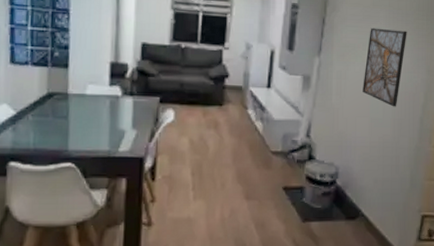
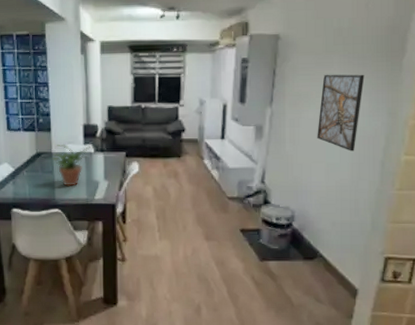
potted plant: none [67,84,121,135] -> present [52,145,94,186]

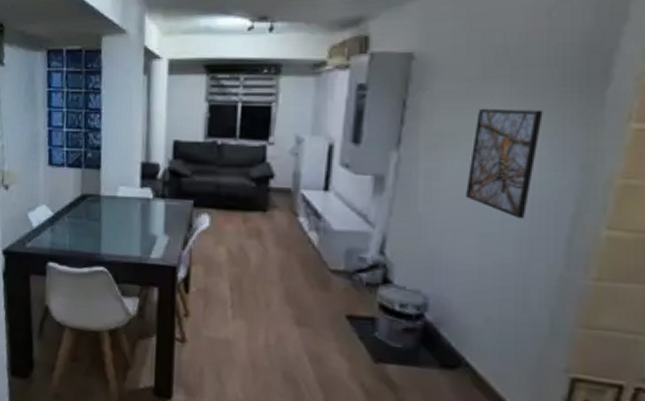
potted plant: present [52,145,94,186] -> none [99,186,153,240]

